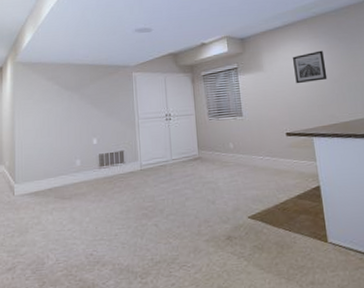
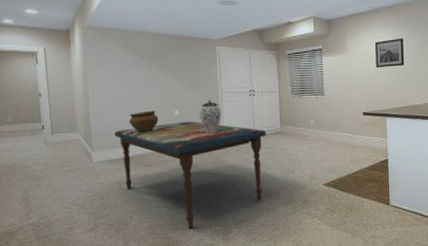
dining table: none [36,149,184,270] -> present [114,121,266,229]
ceramic pot: none [49,139,78,164] -> present [128,110,159,133]
decorative urn: none [116,126,138,163] -> present [199,99,221,134]

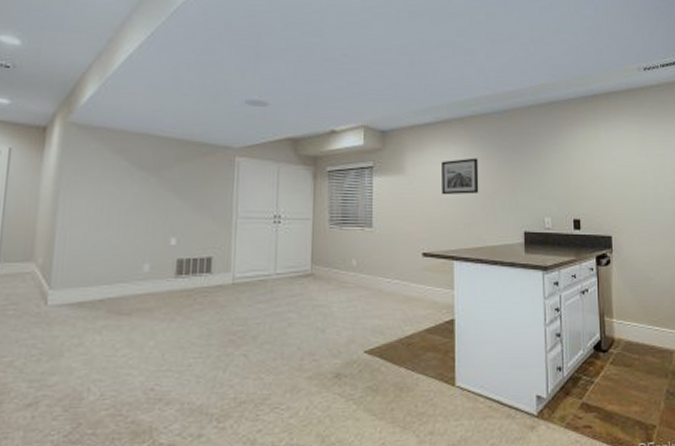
dining table: present [114,121,266,229] -> none [84,253,291,410]
ceramic pot: present [128,110,159,133] -> none [106,236,148,267]
decorative urn: present [199,99,221,134] -> none [203,226,233,273]

